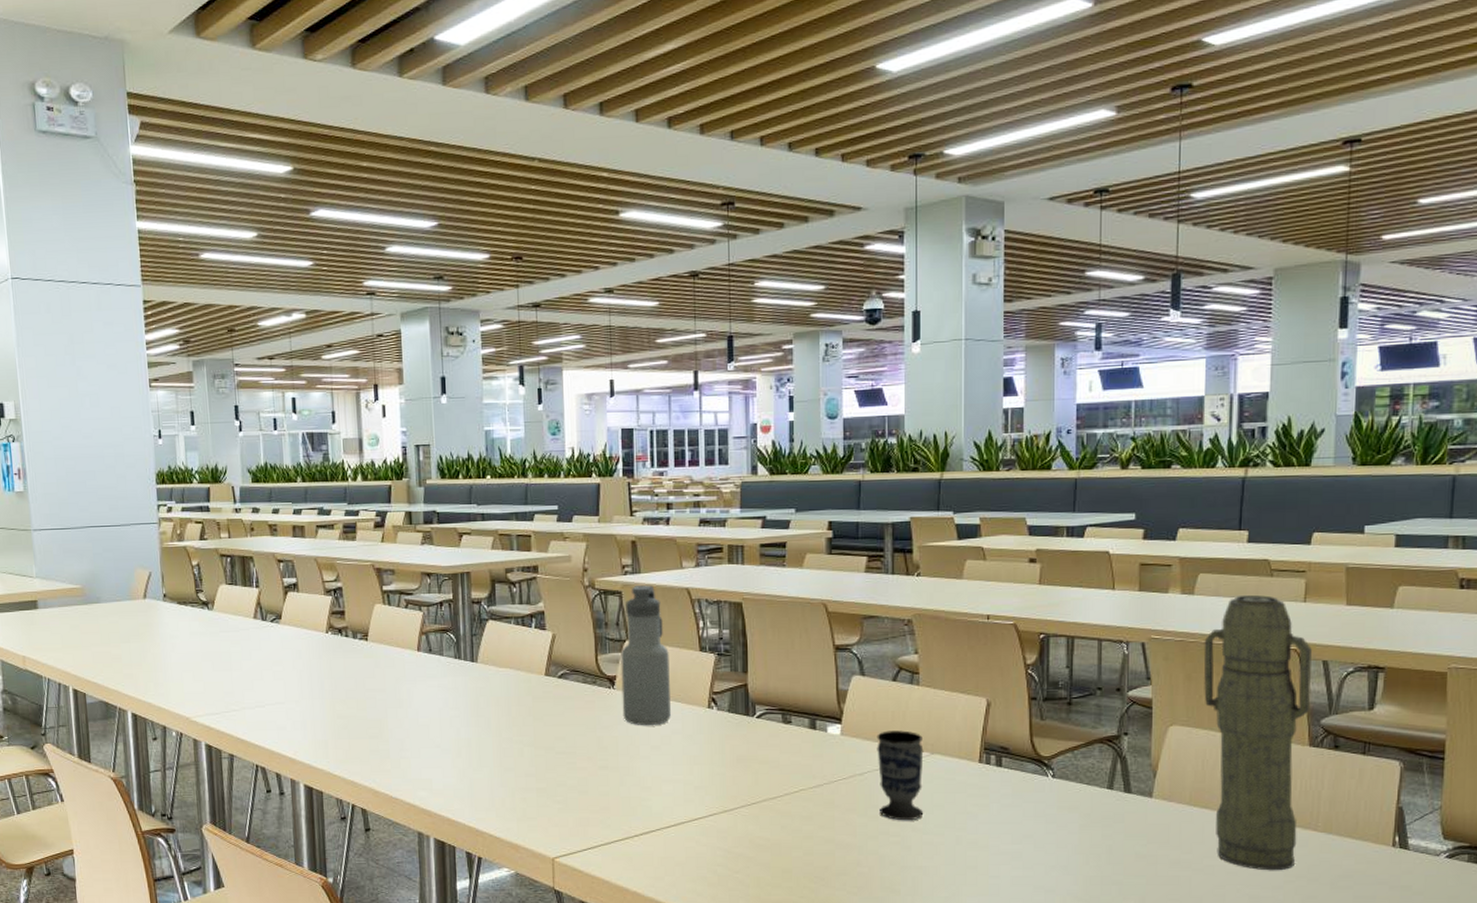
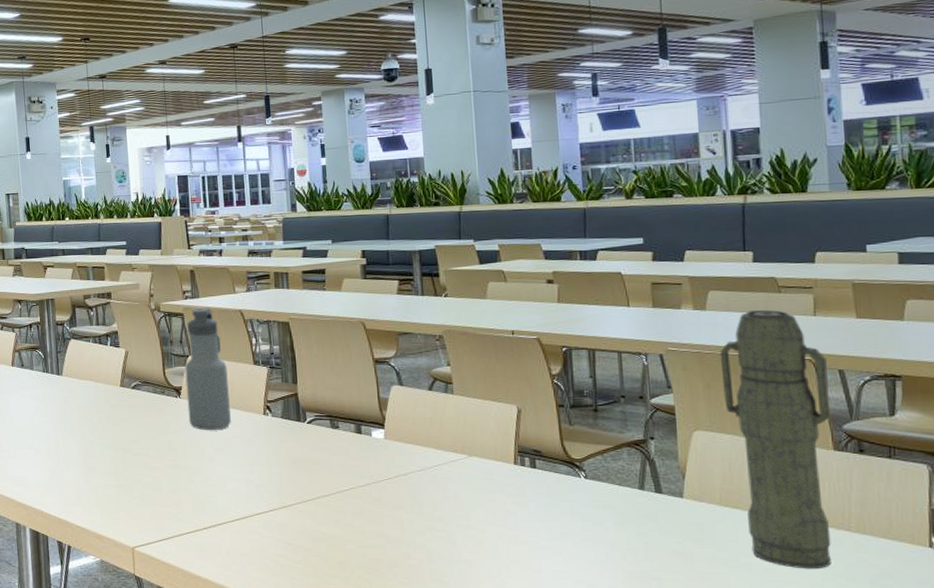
cup: present [877,730,924,821] -> none [417,435,466,518]

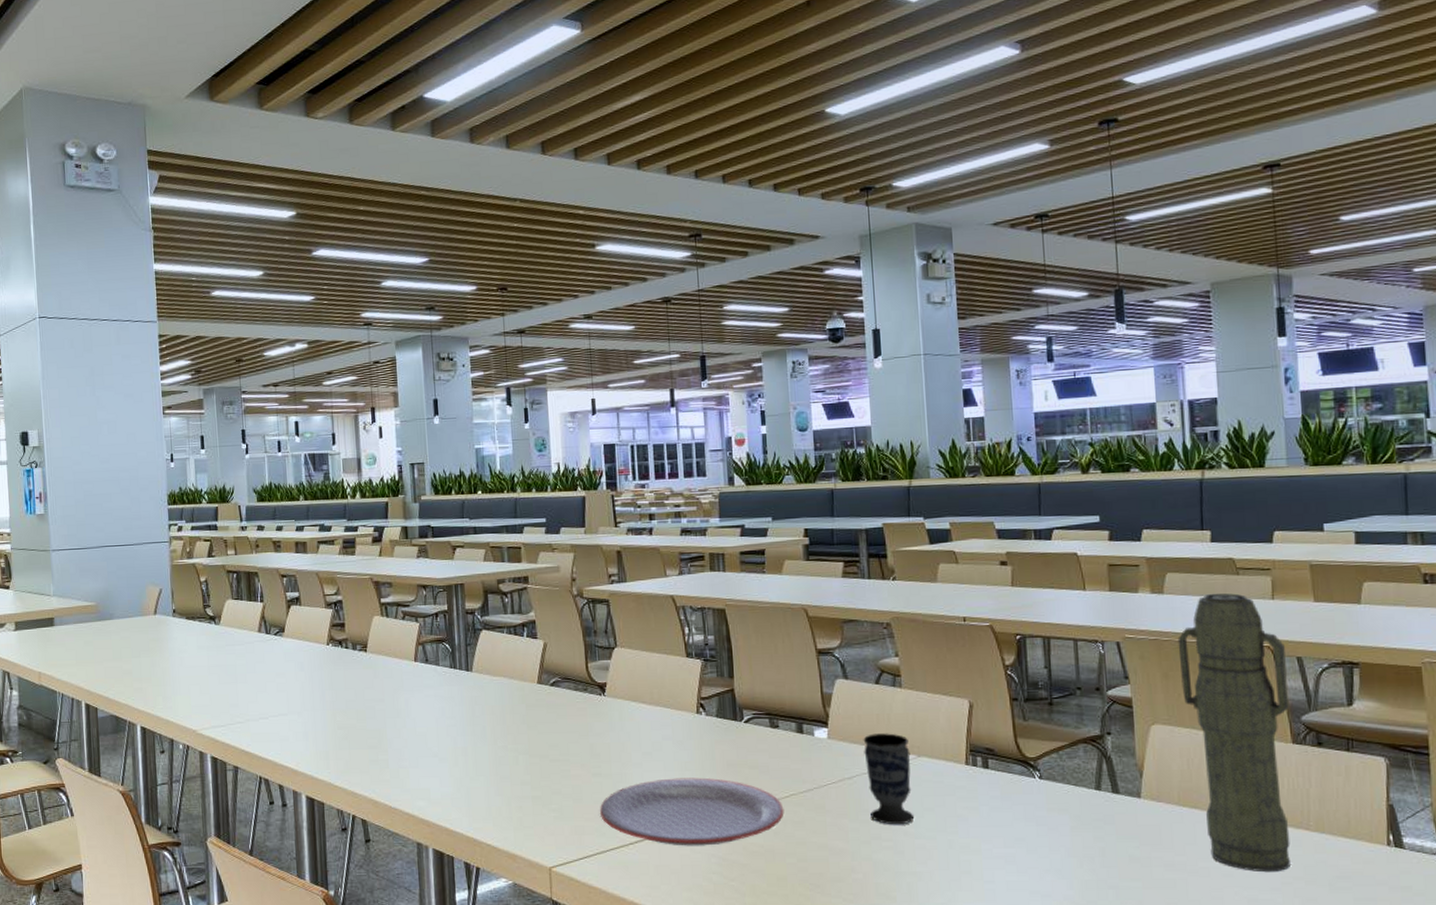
plate: none [176,471,345,532] -> present [599,777,784,846]
water bottle: present [185,308,231,430] -> none [610,593,661,732]
cup: none [417,435,466,518] -> present [863,733,915,825]

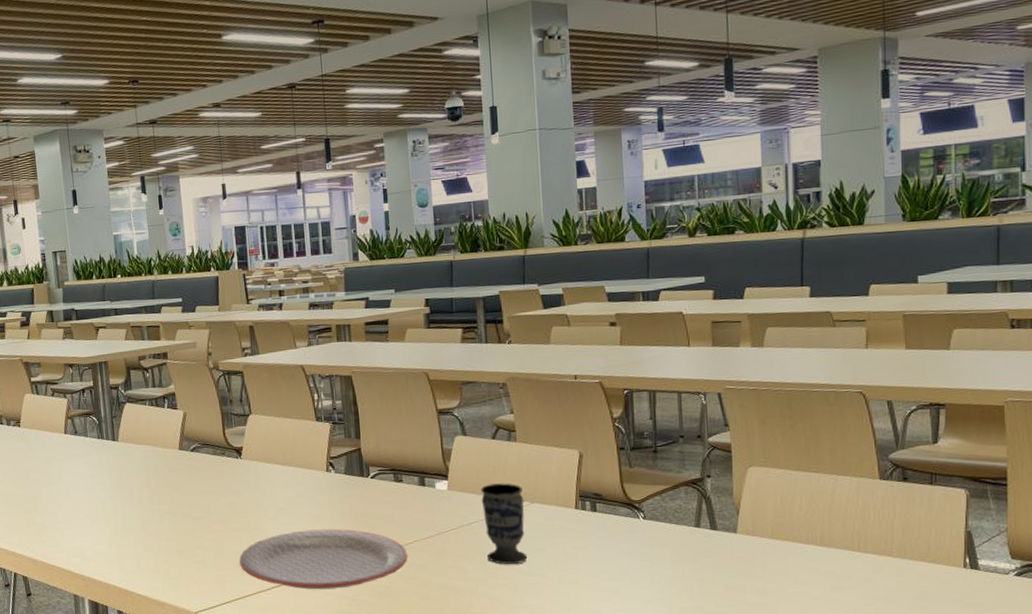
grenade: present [1177,593,1290,873] -> none [775,344,879,595]

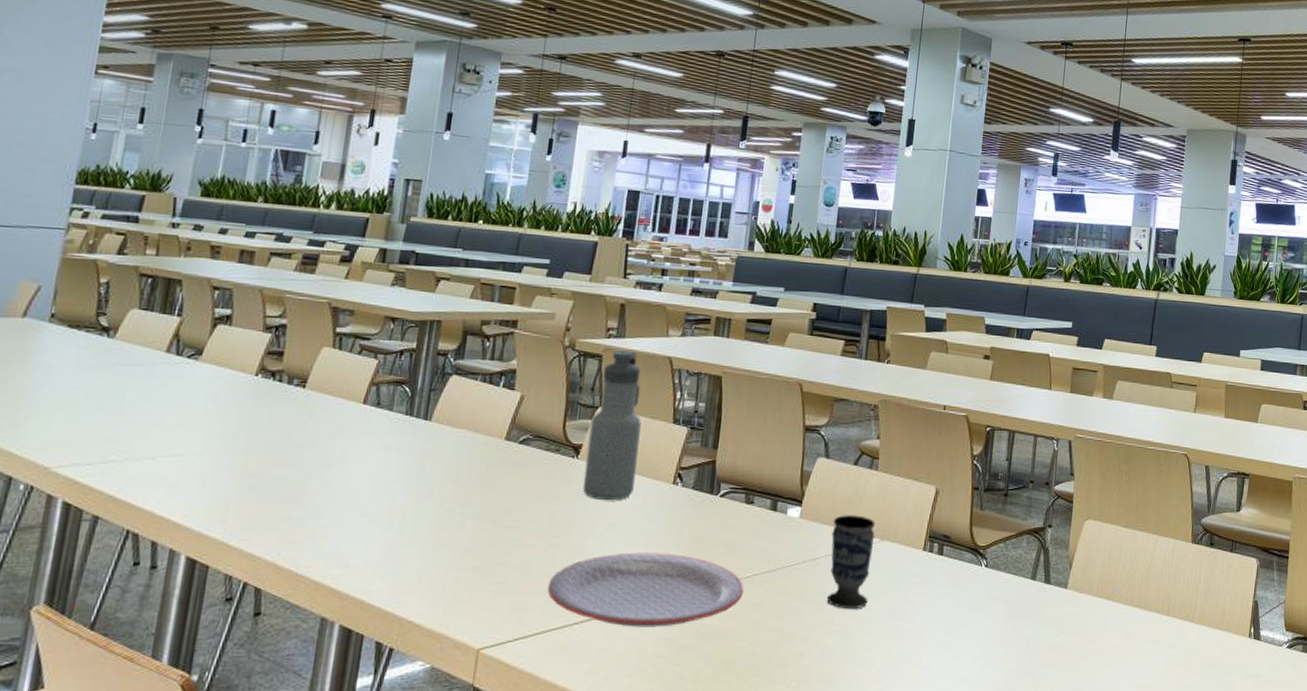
water bottle: none [245,364,294,490] -> present [582,350,642,500]

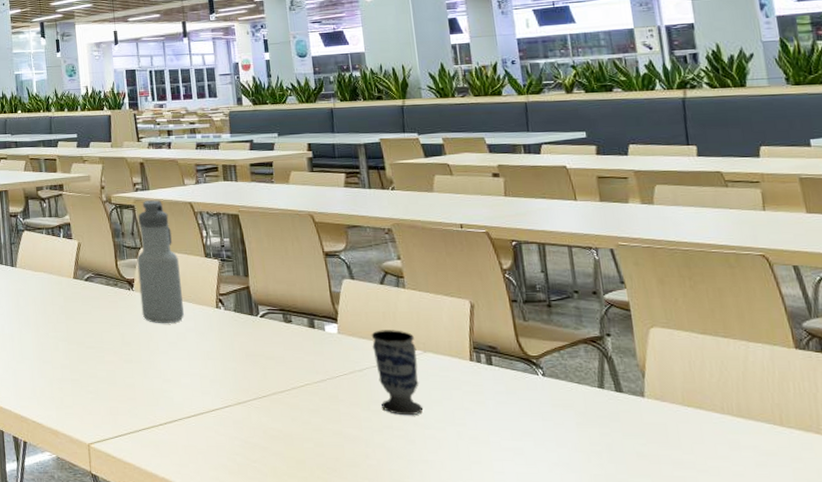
plate: present [547,552,744,627] -> none [131,366,300,429]

